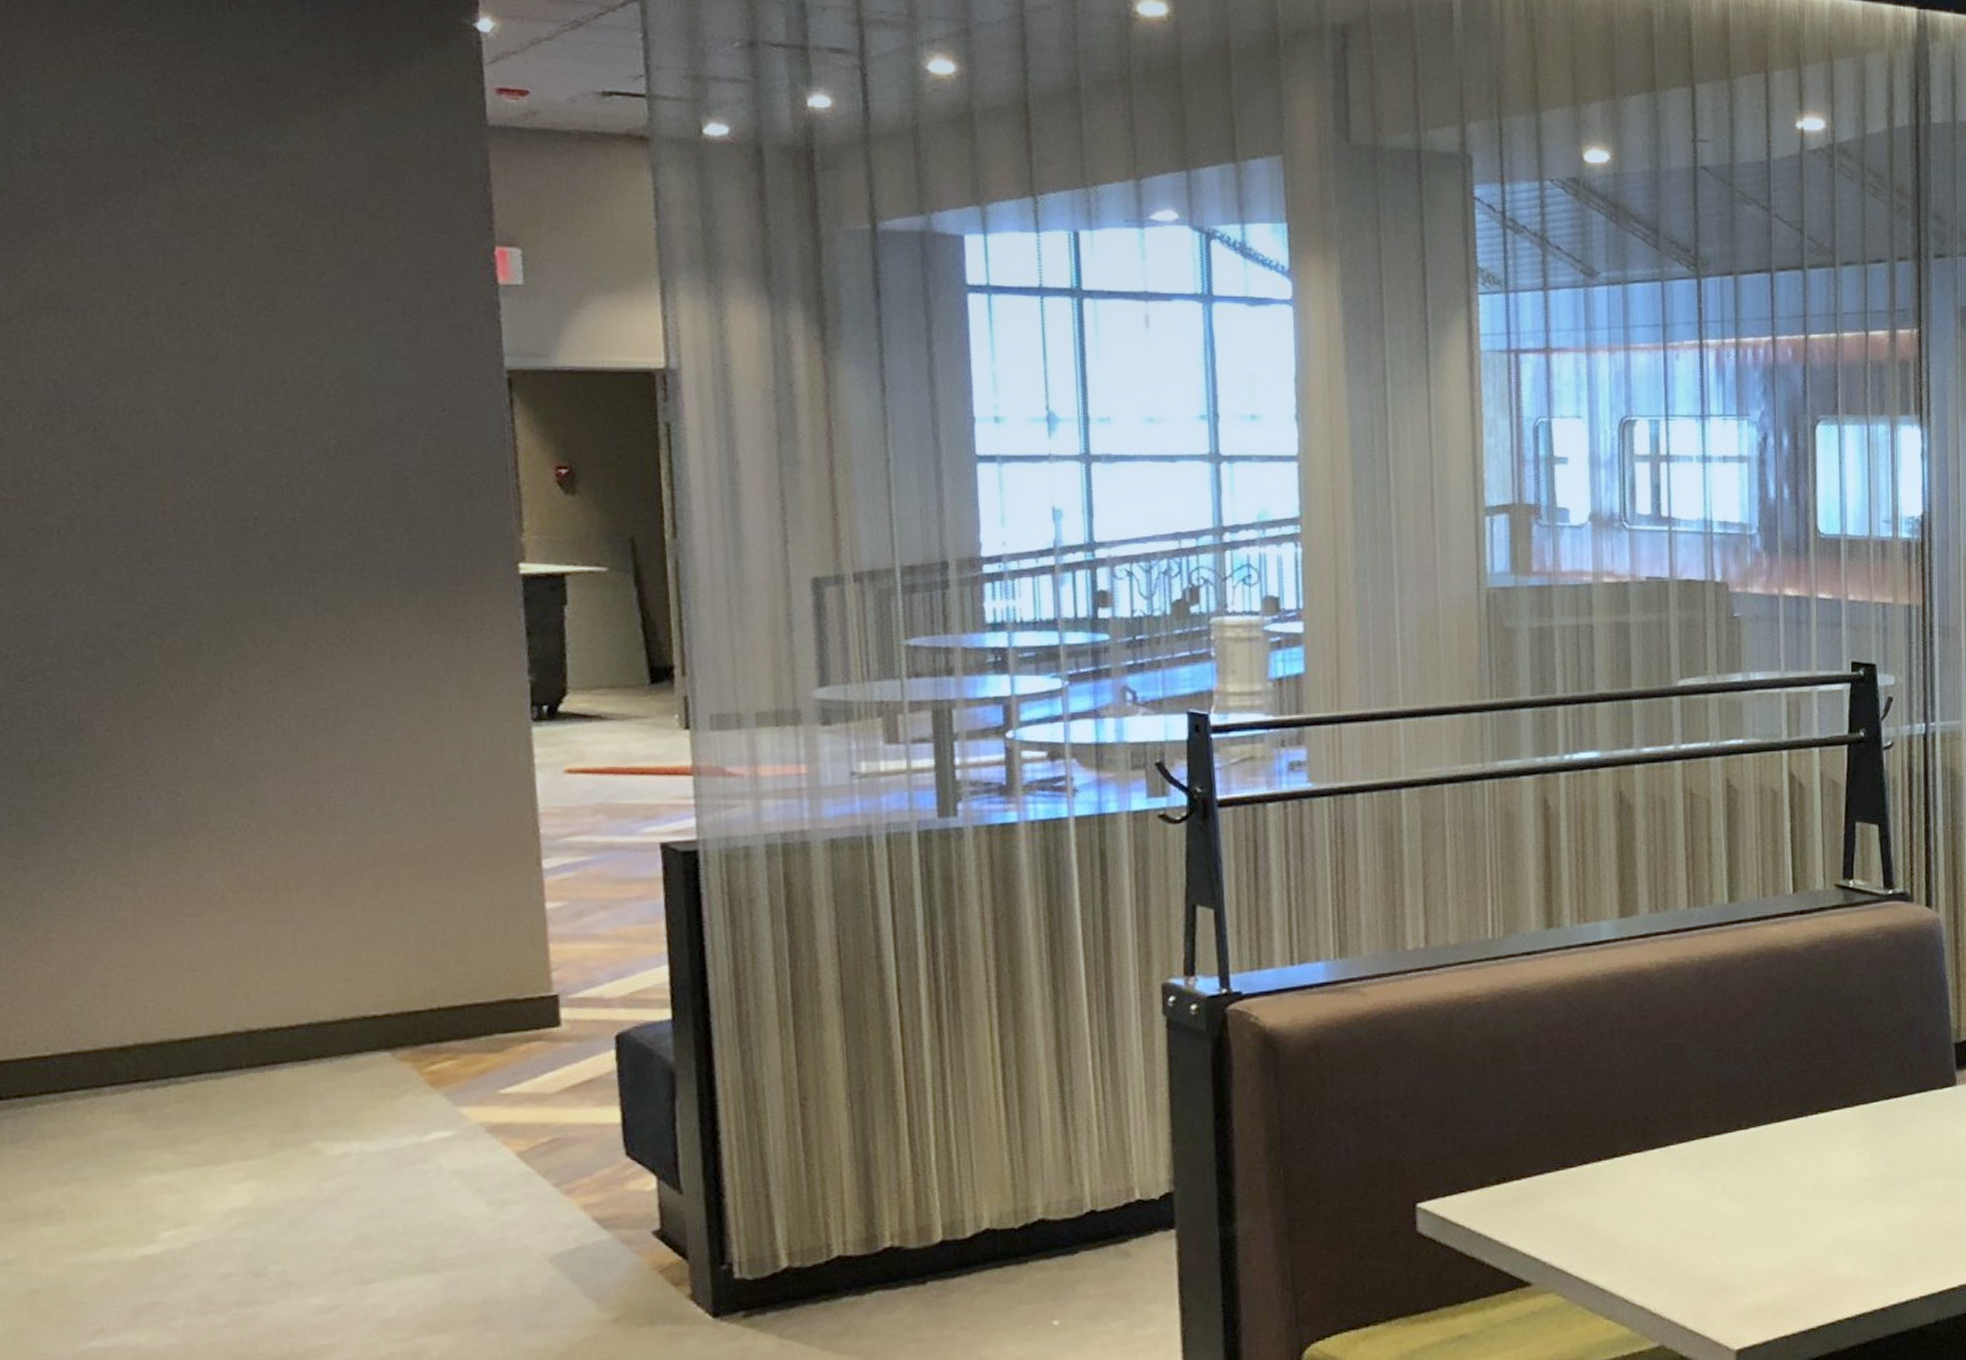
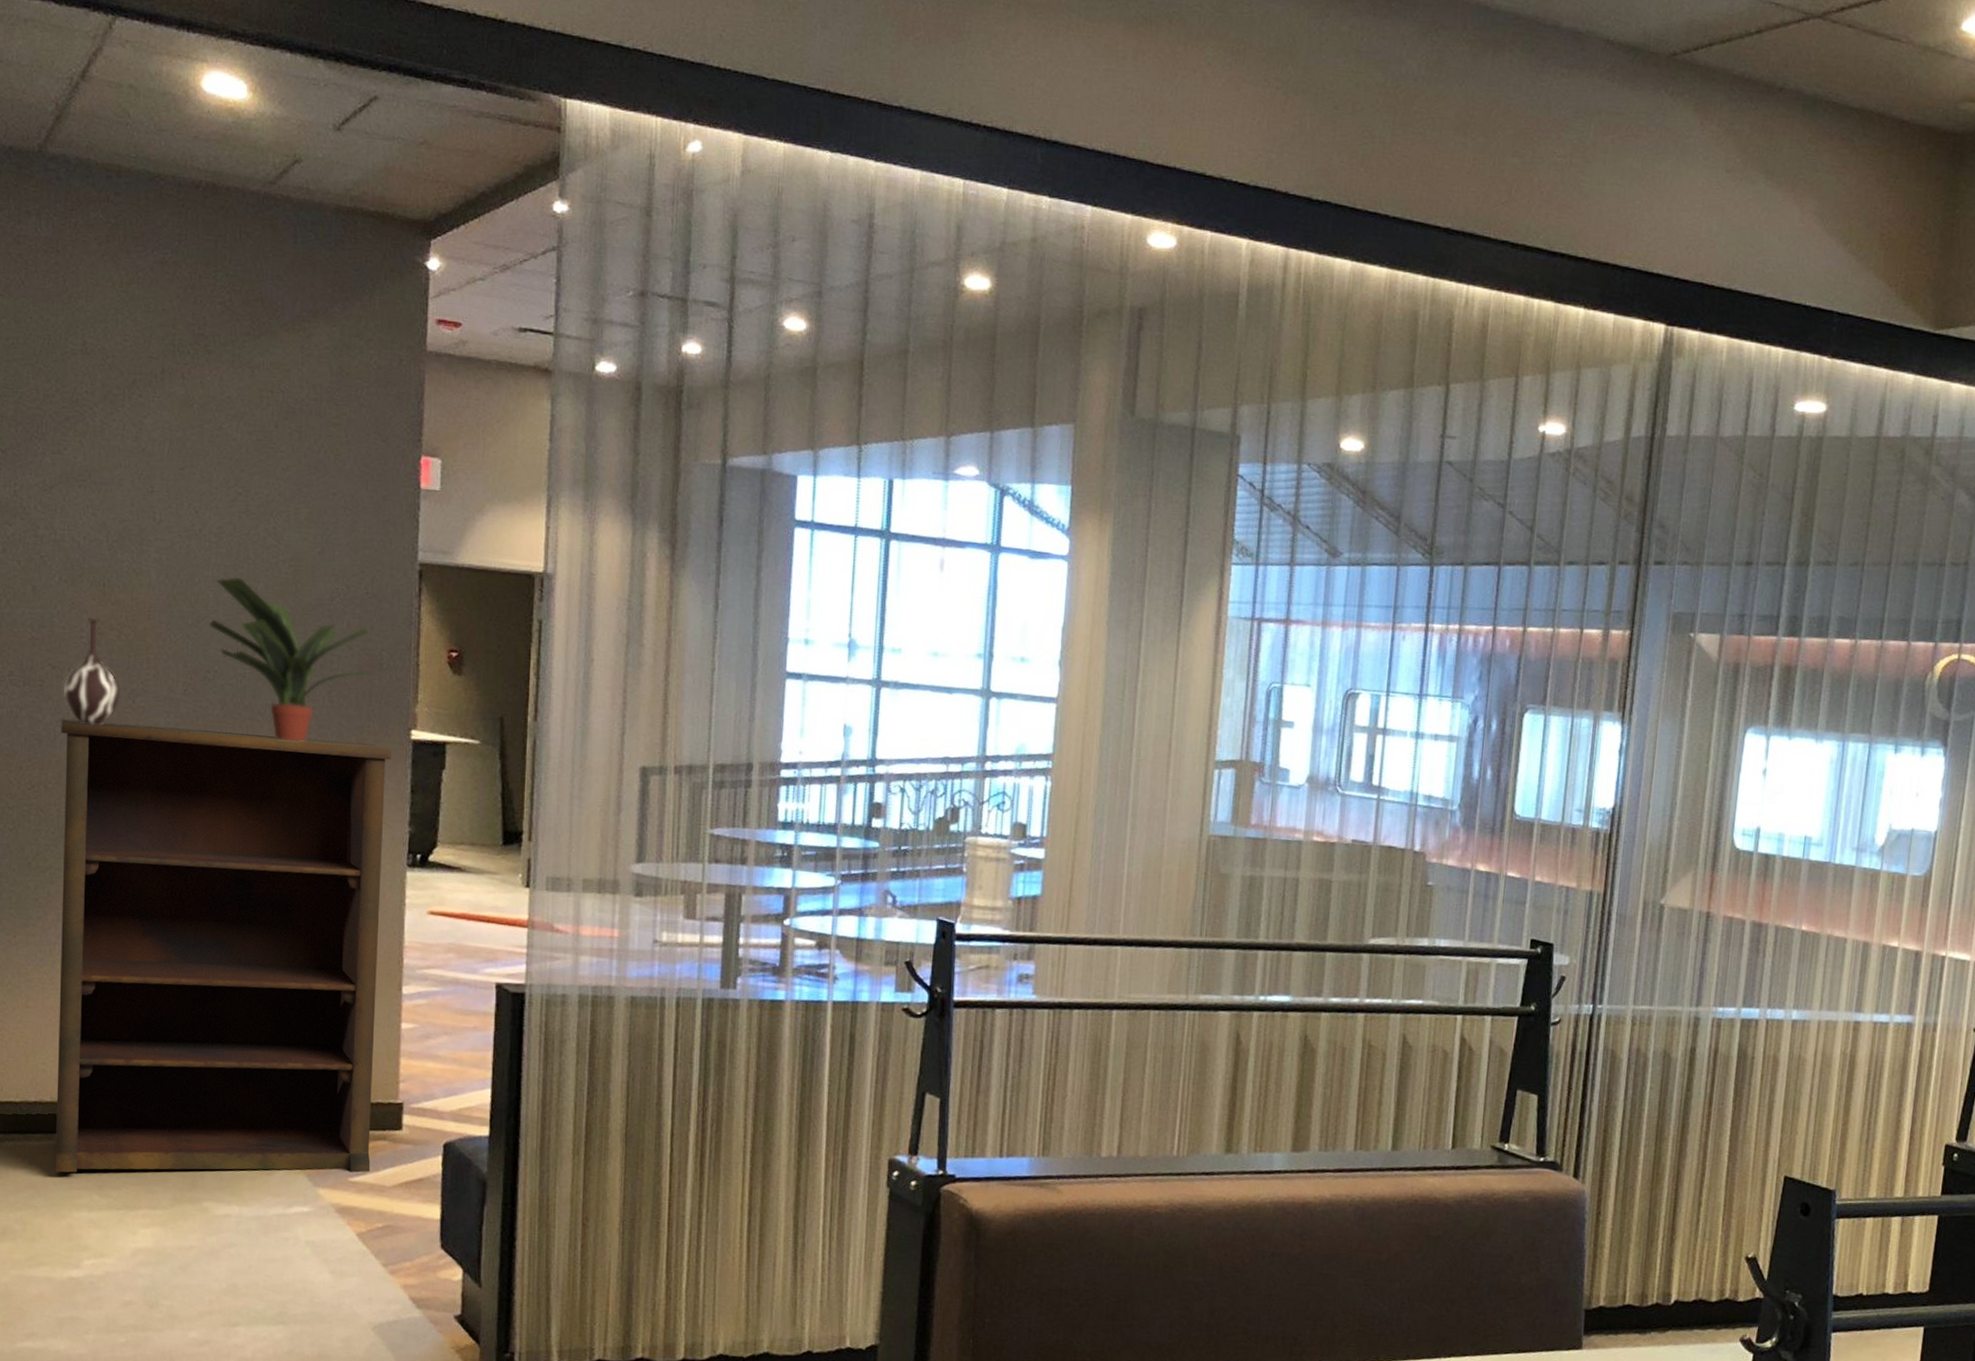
vase: none [52,470,133,597] -> present [63,618,121,726]
shelving unit: none [55,584,526,1133] -> present [55,718,392,1173]
potted plant: none [239,406,464,590] -> present [208,577,374,742]

